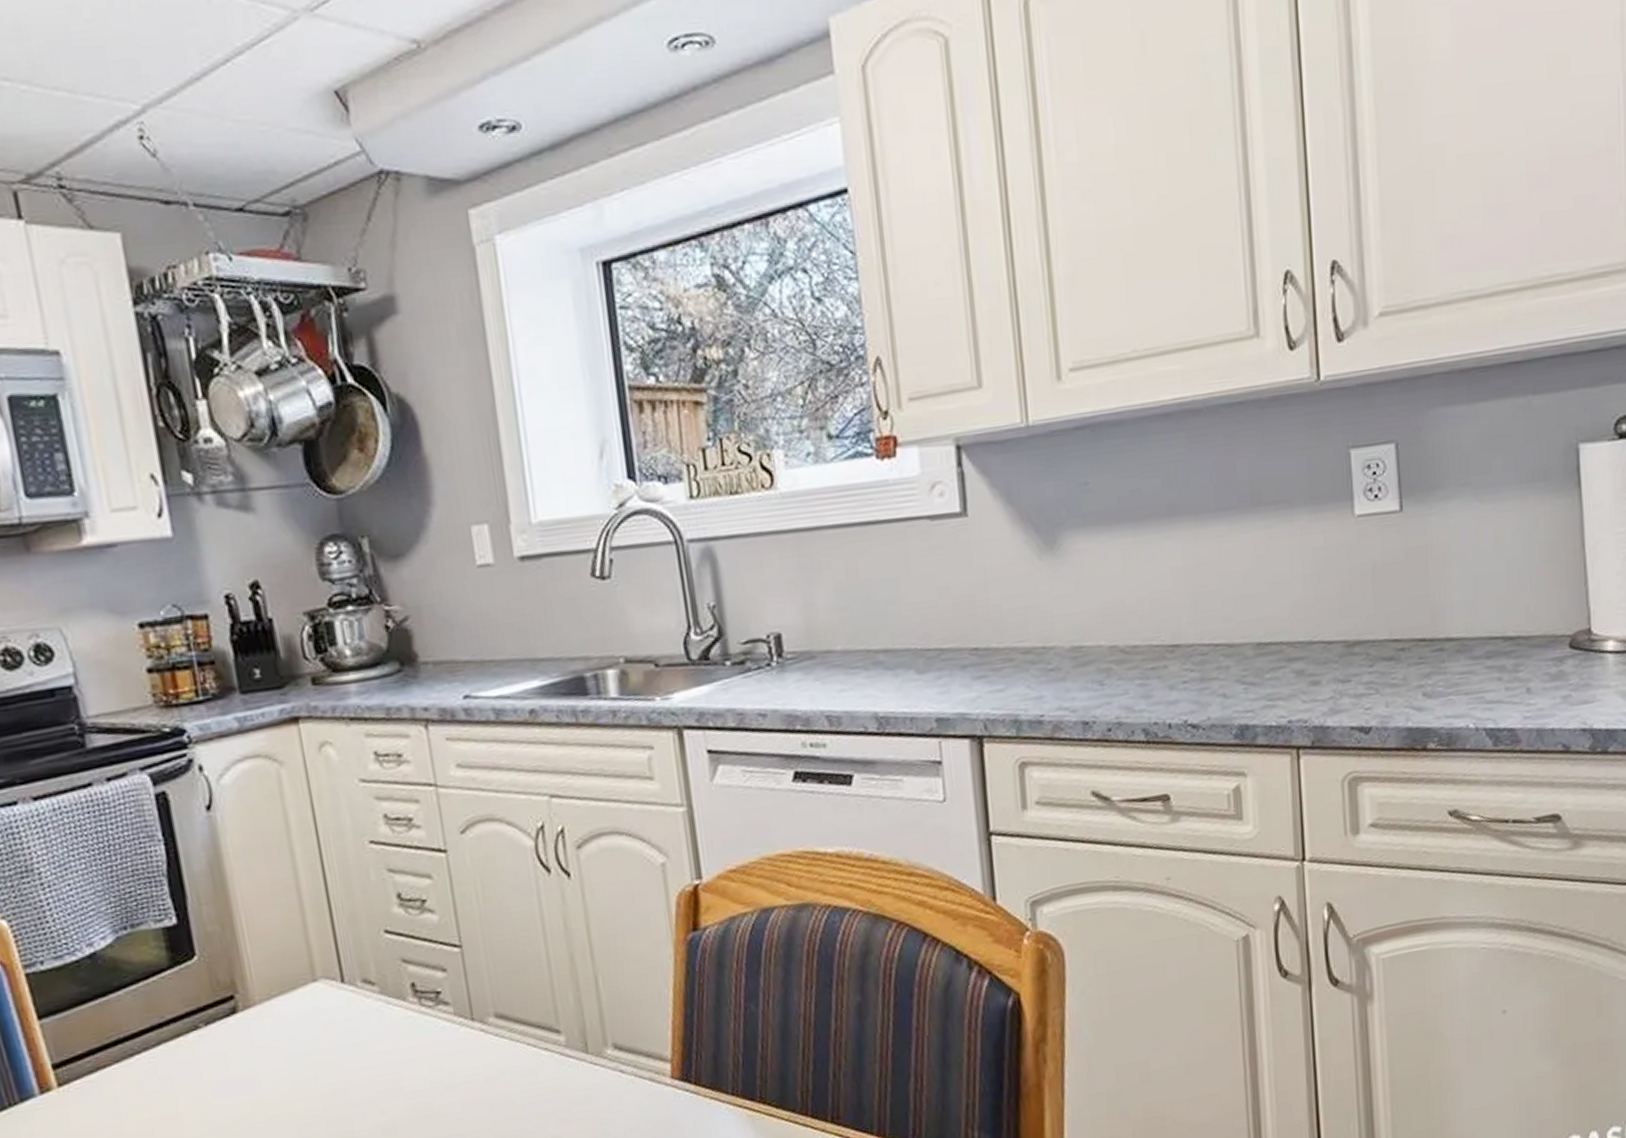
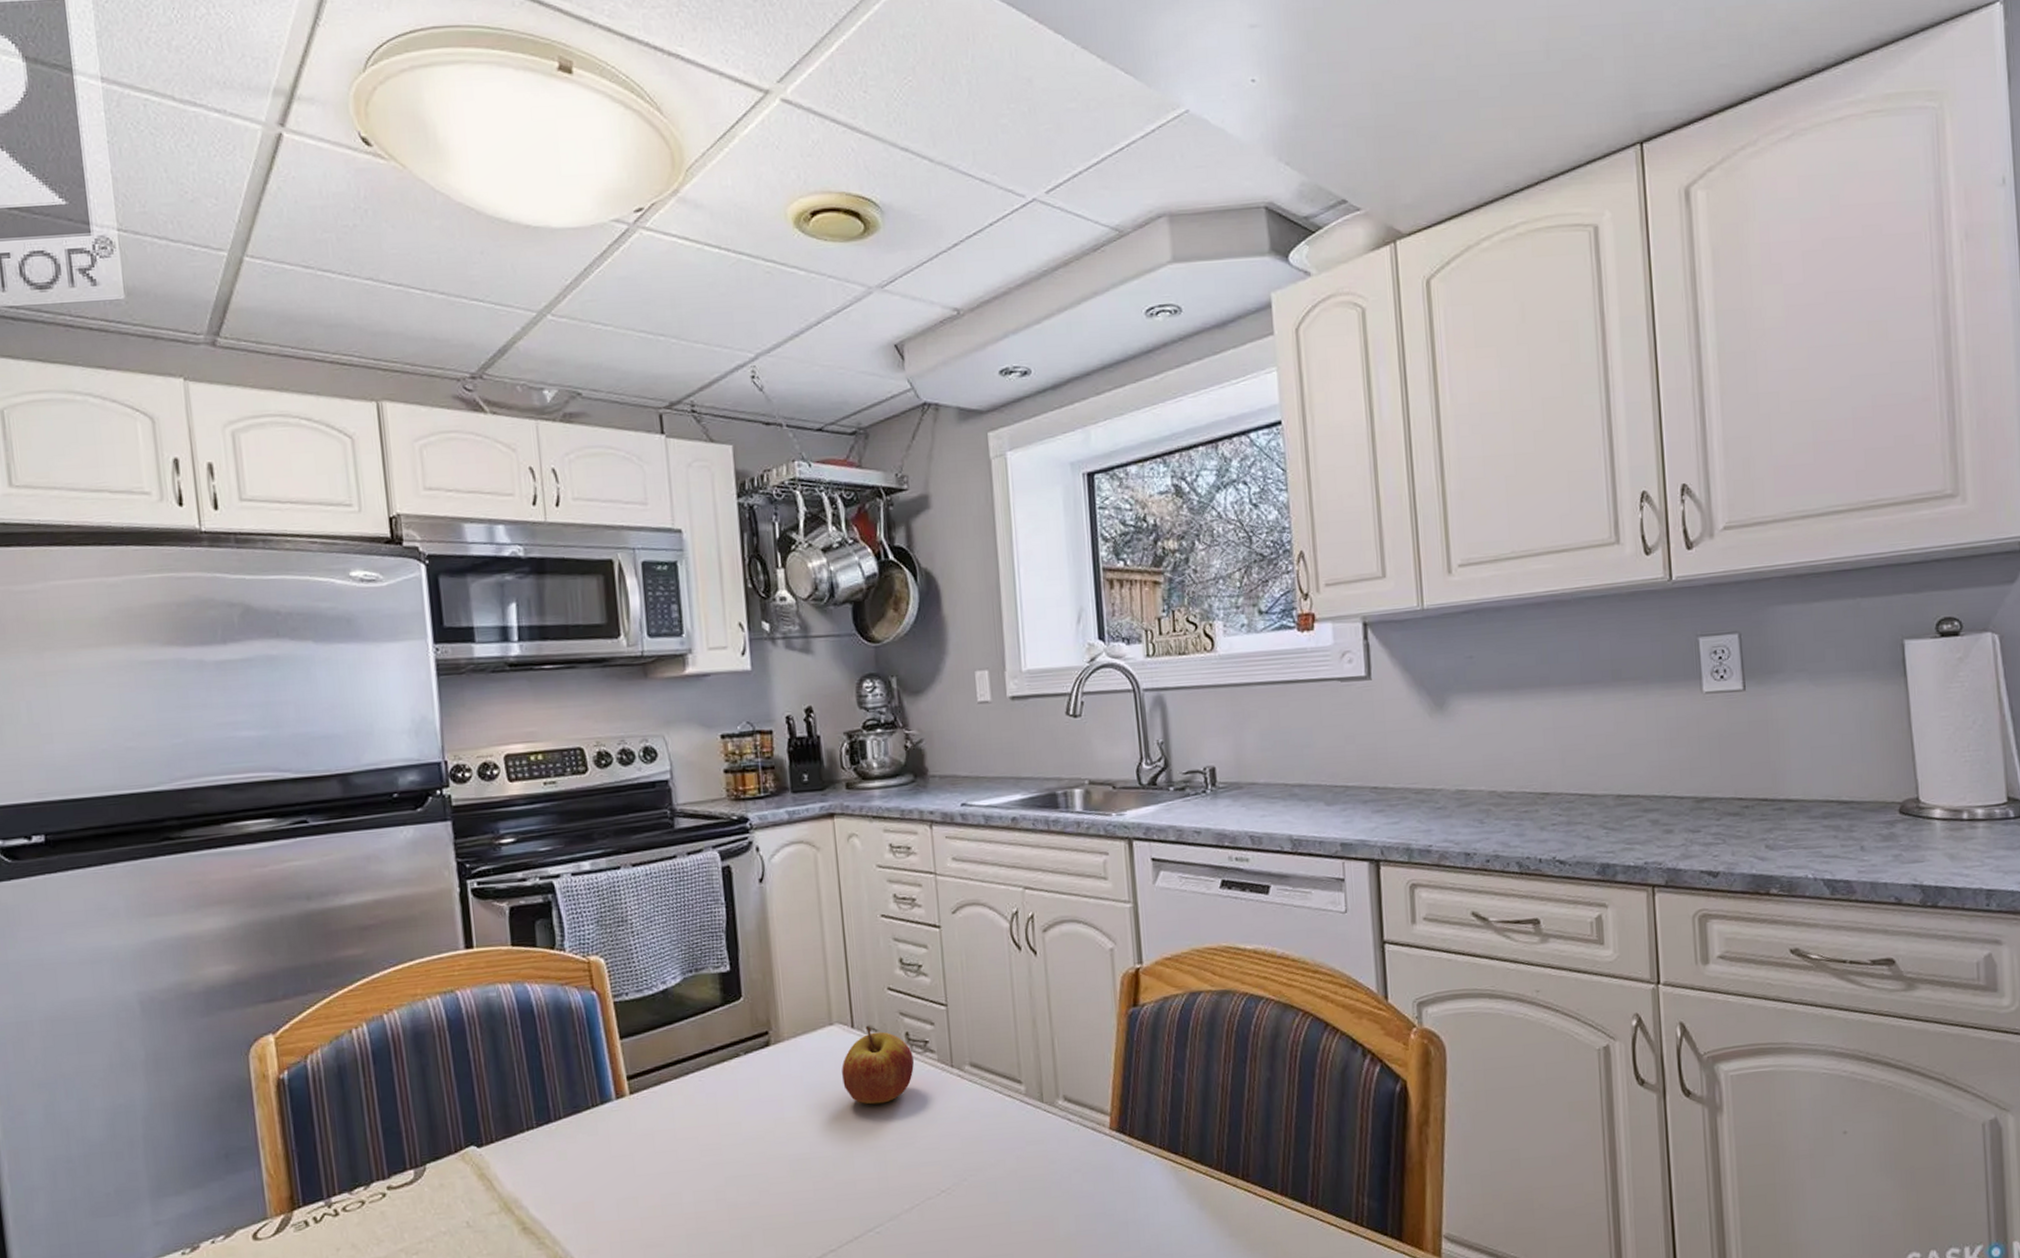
apple: none [332,979,425,1074] -> present [842,1026,915,1105]

